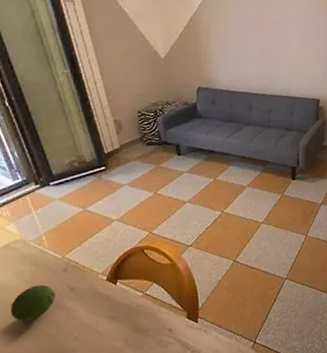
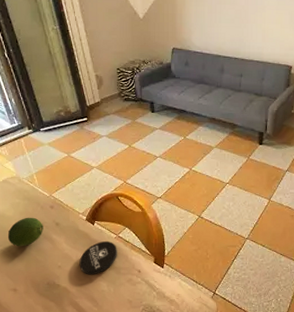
coaster: none [100,301,145,343] -> present [79,241,117,275]

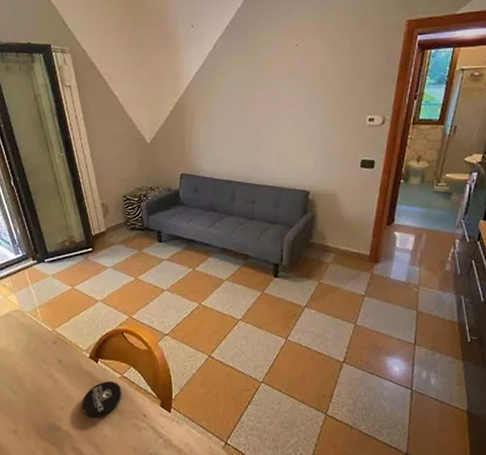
fruit: present [7,217,43,247] -> none [9,353,46,385]

